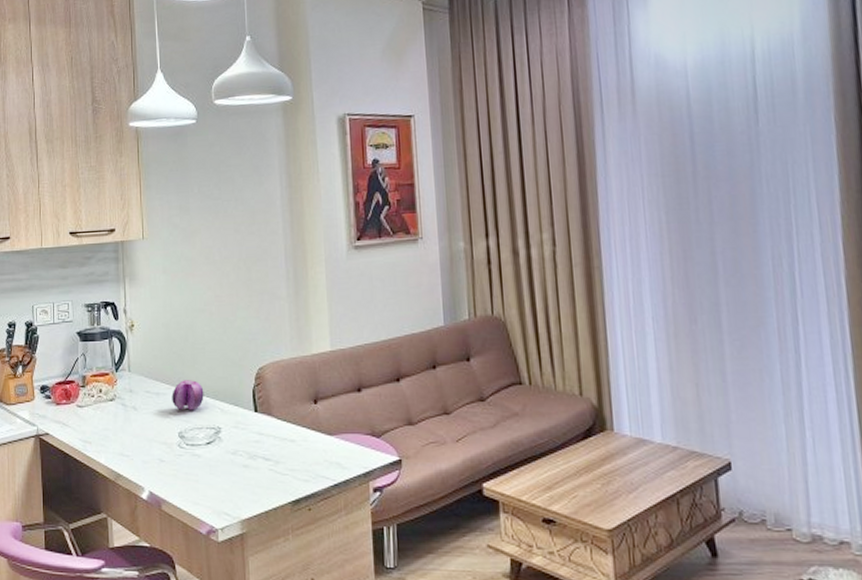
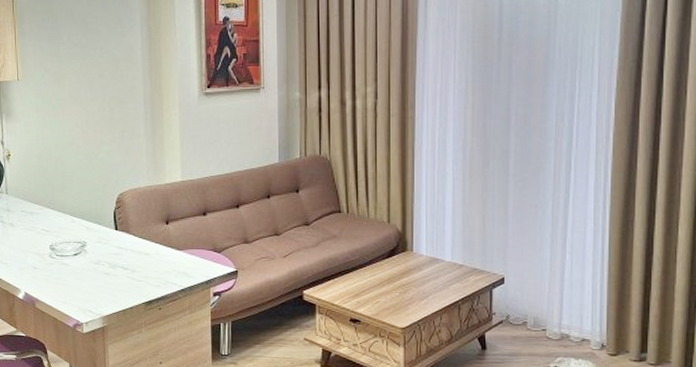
fruit: present [172,380,204,411] -> none [44,202,72,228]

